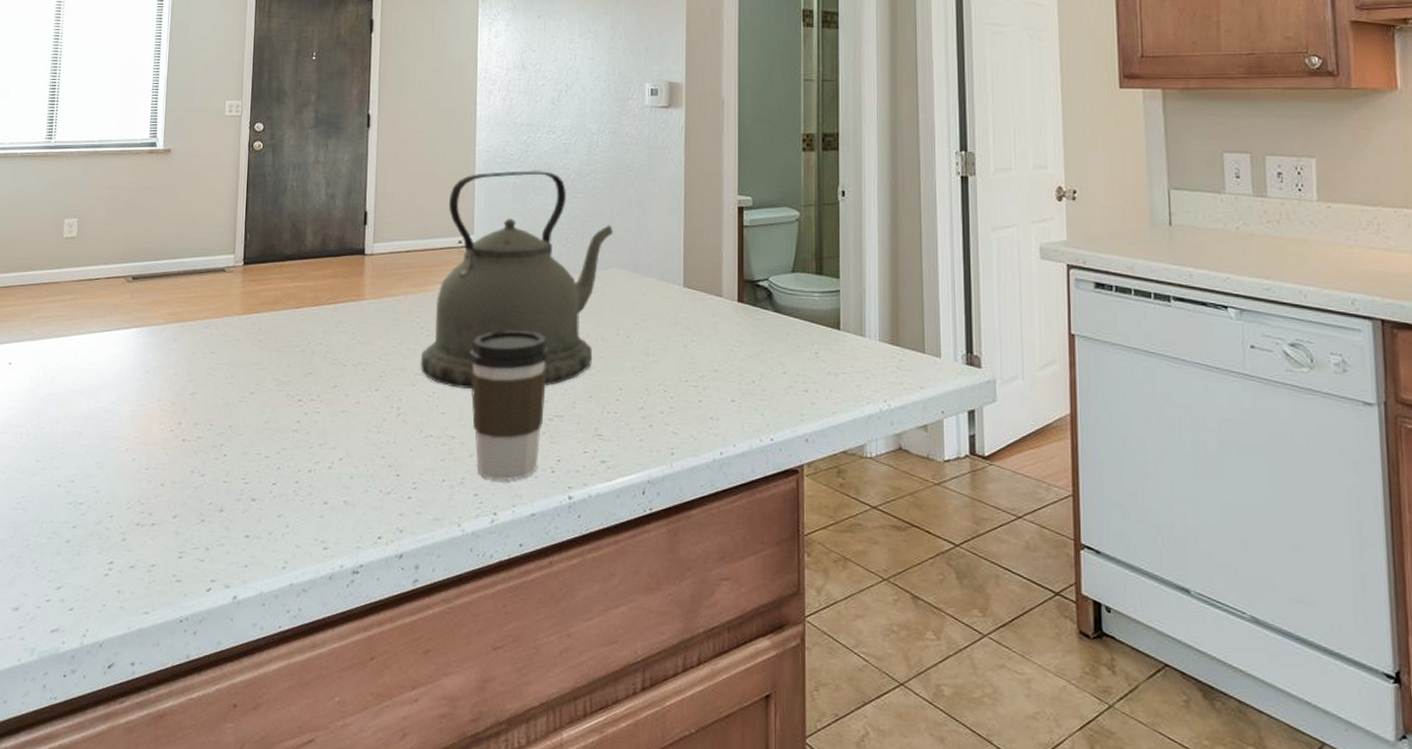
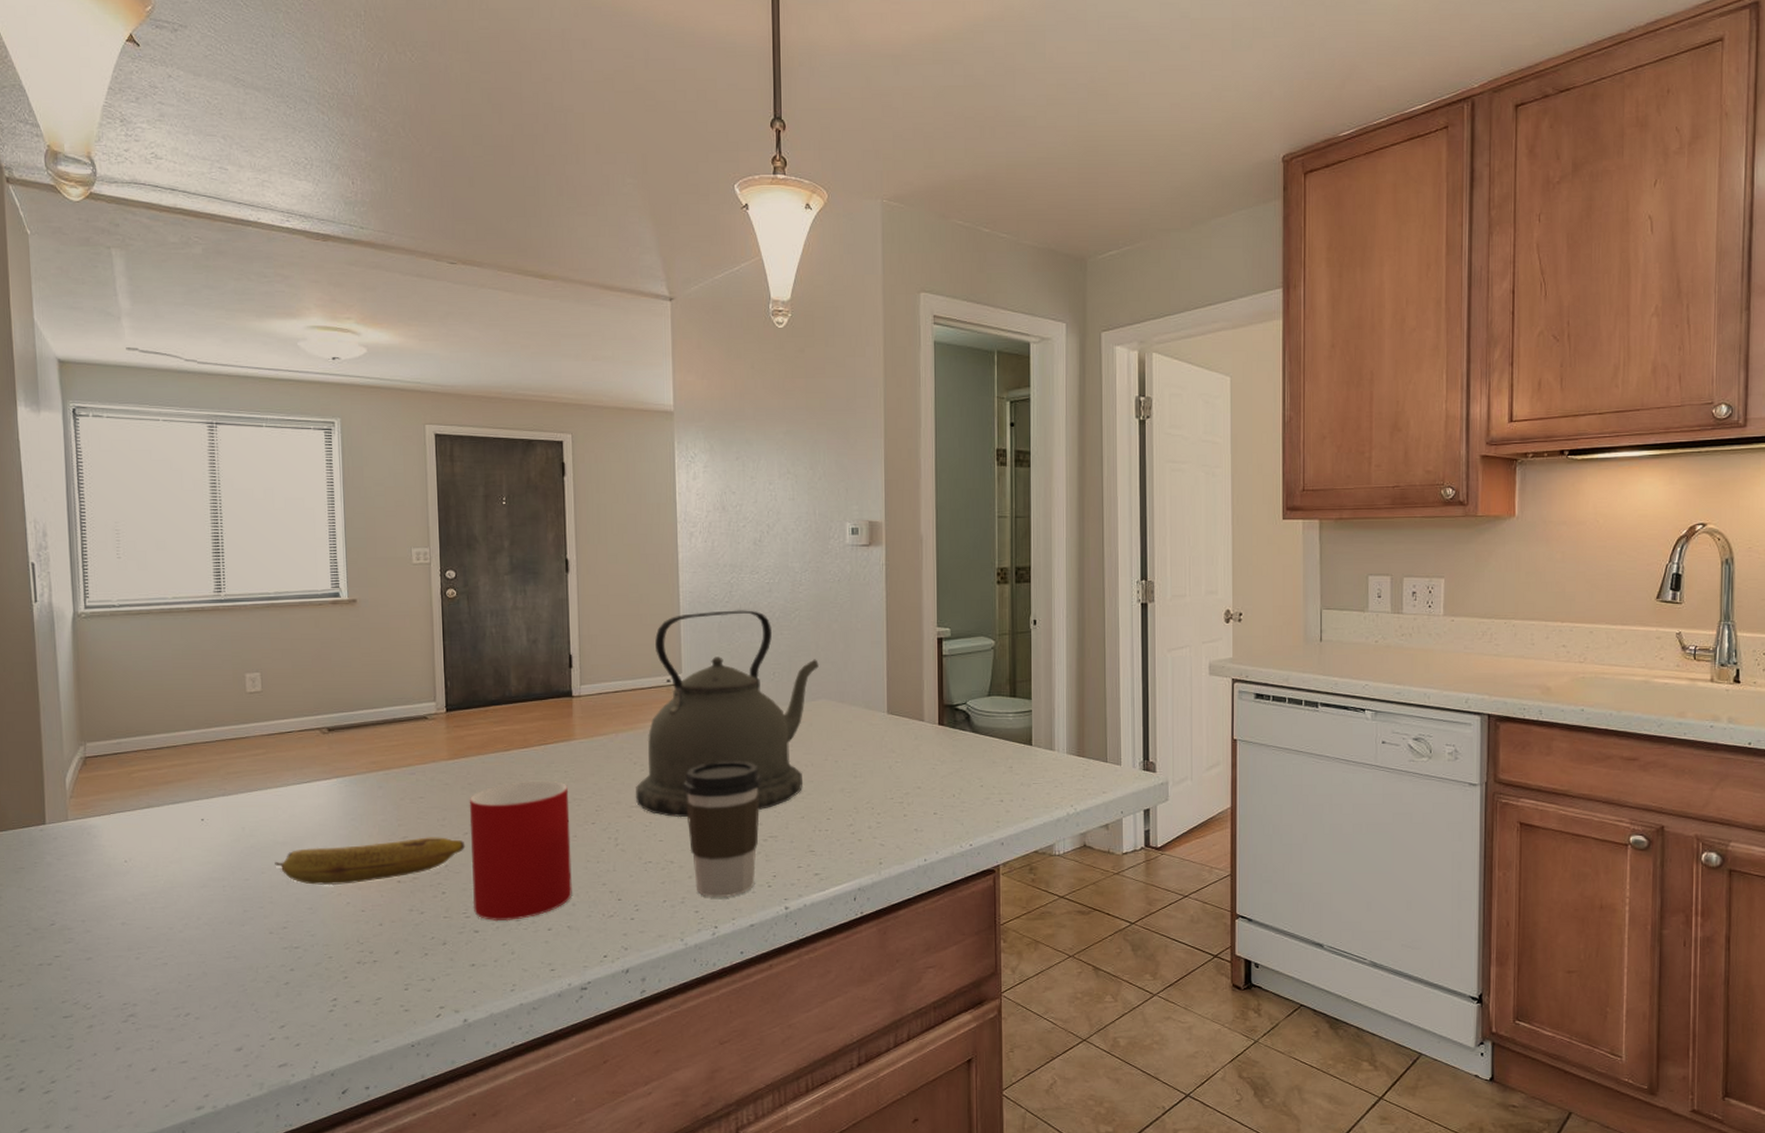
fruit: none [70,394,250,440] -> present [275,837,466,886]
cup: none [252,341,355,490] -> present [469,780,572,922]

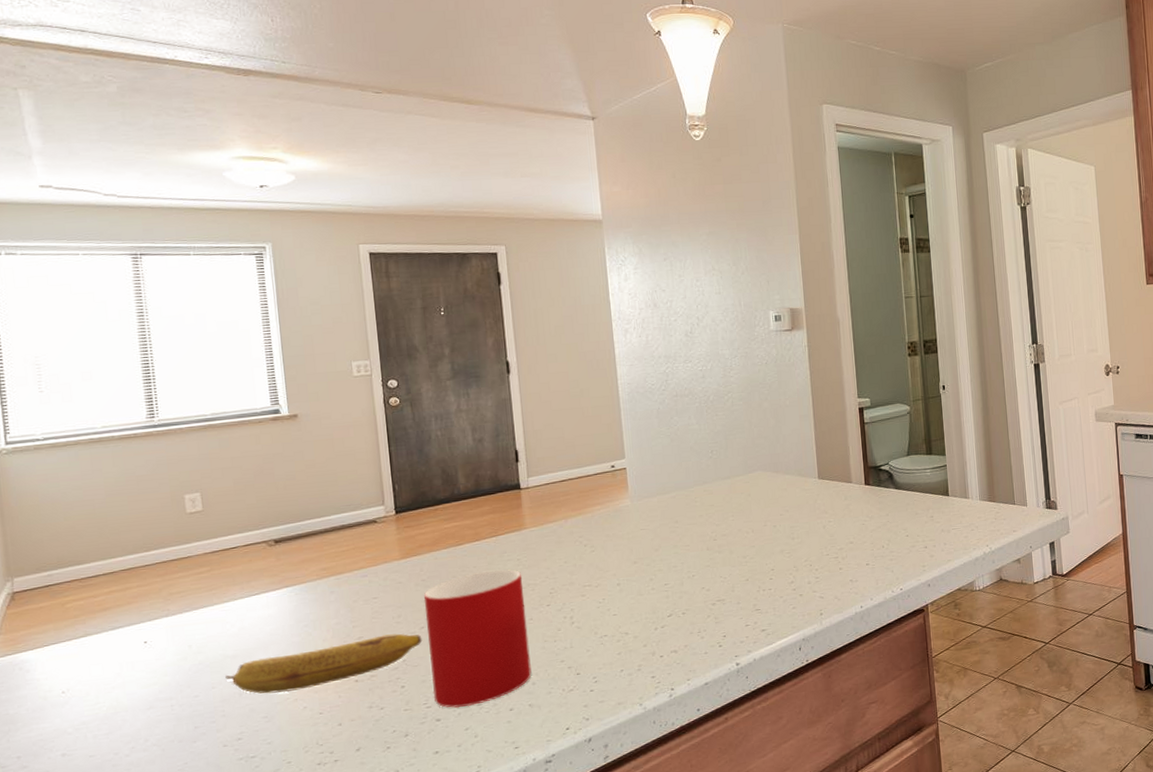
kettle: present [635,610,820,818] -> none [587,395,754,592]
coffee cup: present [683,761,761,898] -> none [633,534,707,663]

